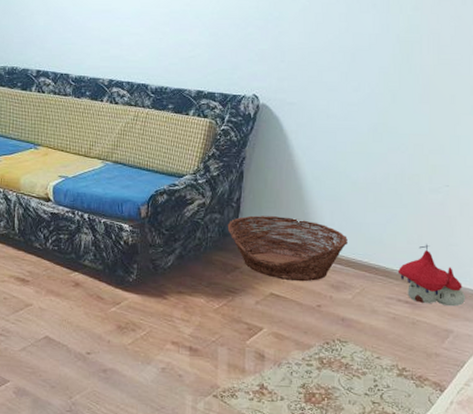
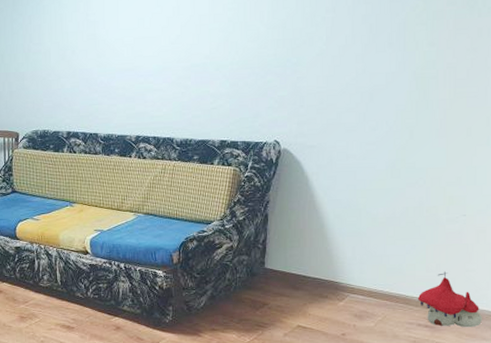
basket: present [227,215,348,282] -> none [254,254,369,314]

